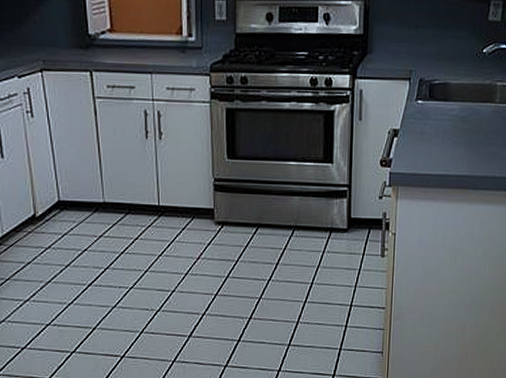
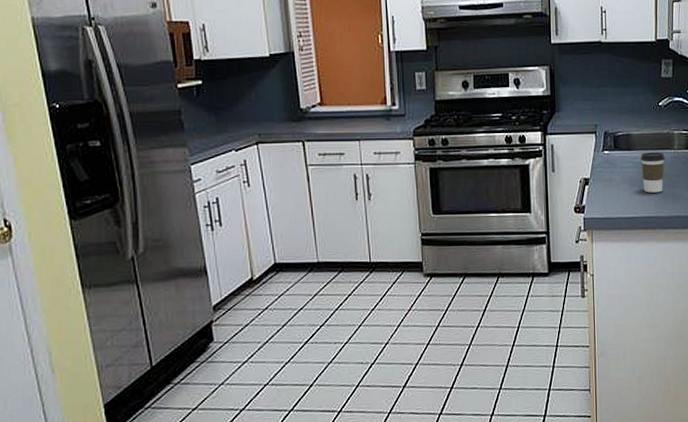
coffee cup: none [456,104,485,150] -> present [640,152,665,193]

